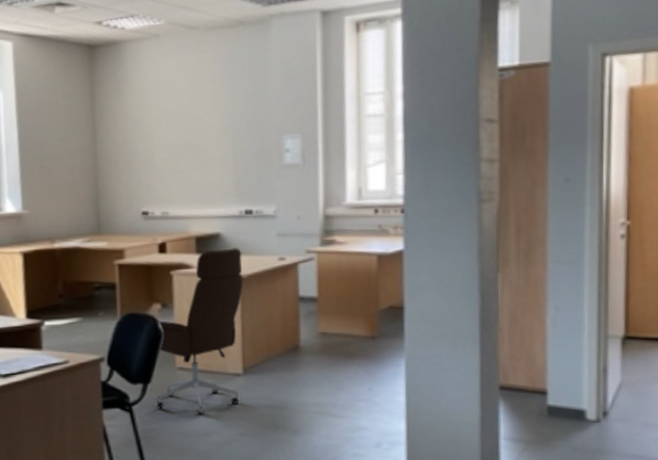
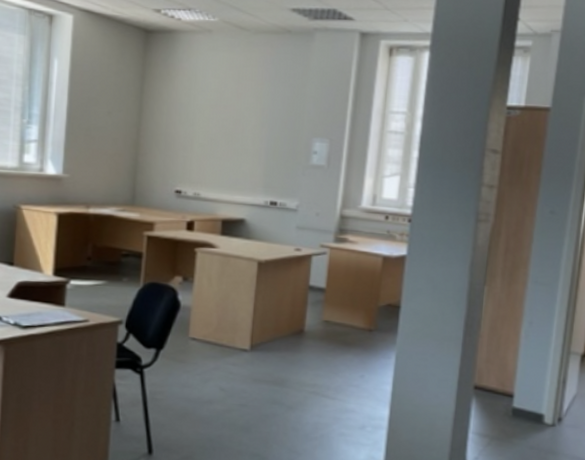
office chair: present [154,248,244,414] -> none [164,233,263,383]

